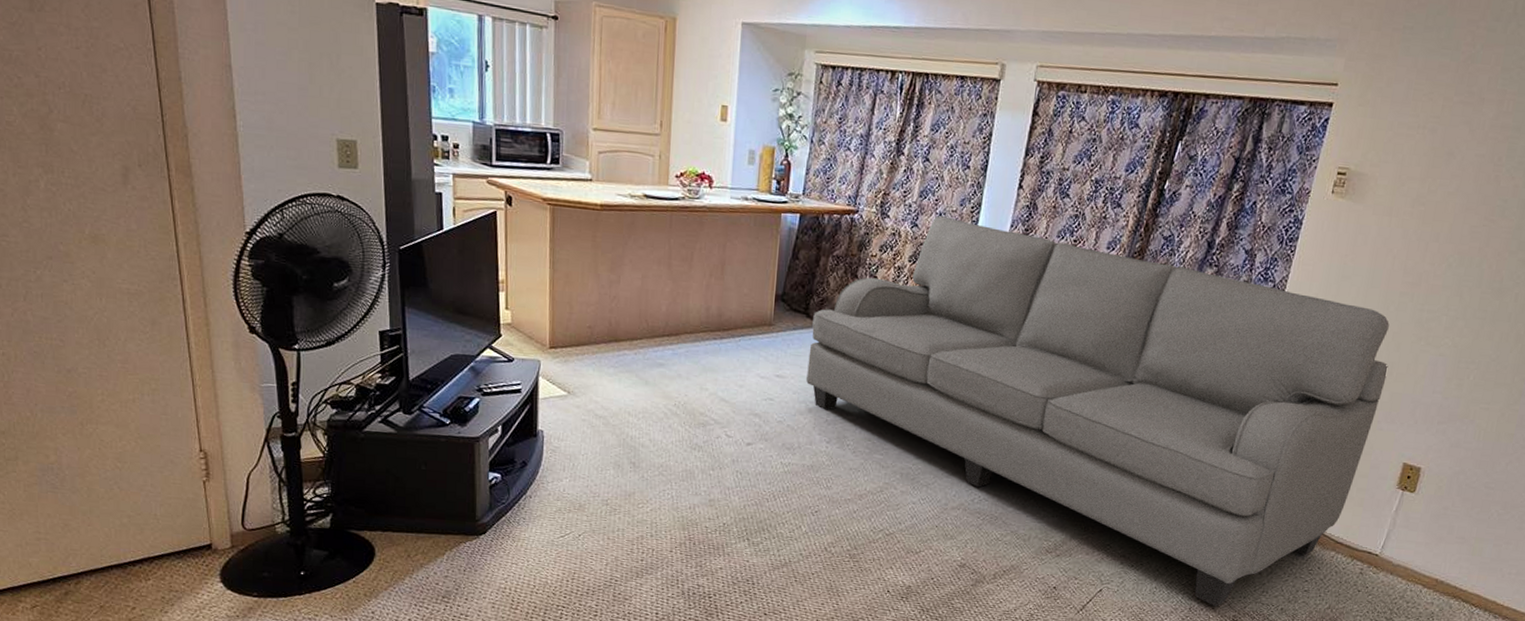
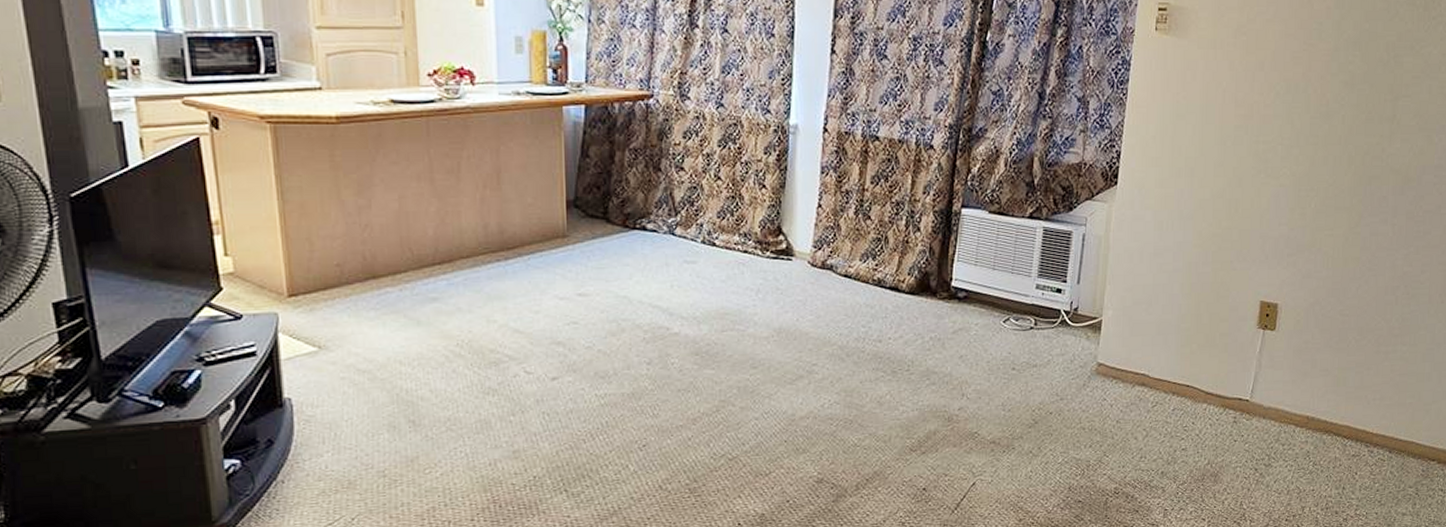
sofa: present [806,216,1390,607] -> none [614,92,1233,482]

